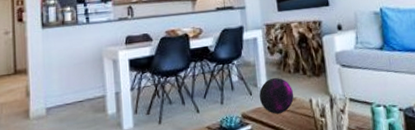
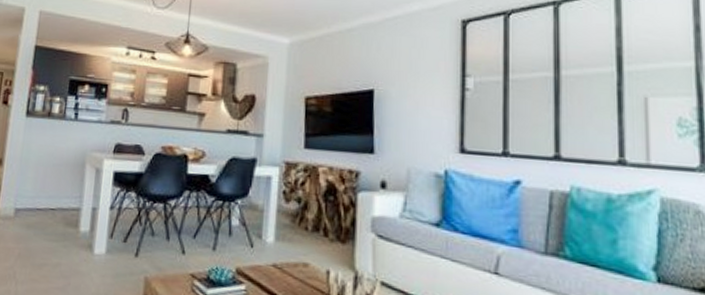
decorative orb: present [259,77,294,114] -> none [261,231,308,280]

